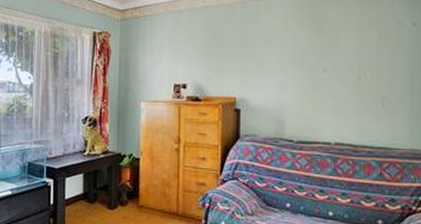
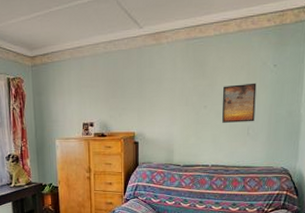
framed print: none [348,43,391,91] -> present [222,82,257,123]

